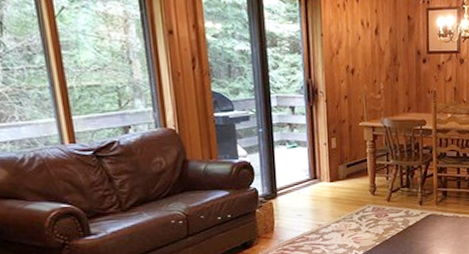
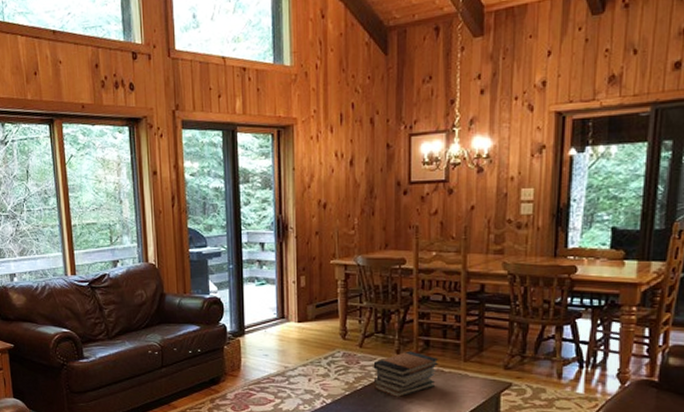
book stack: none [400,201,455,243] -> present [373,351,439,397]

